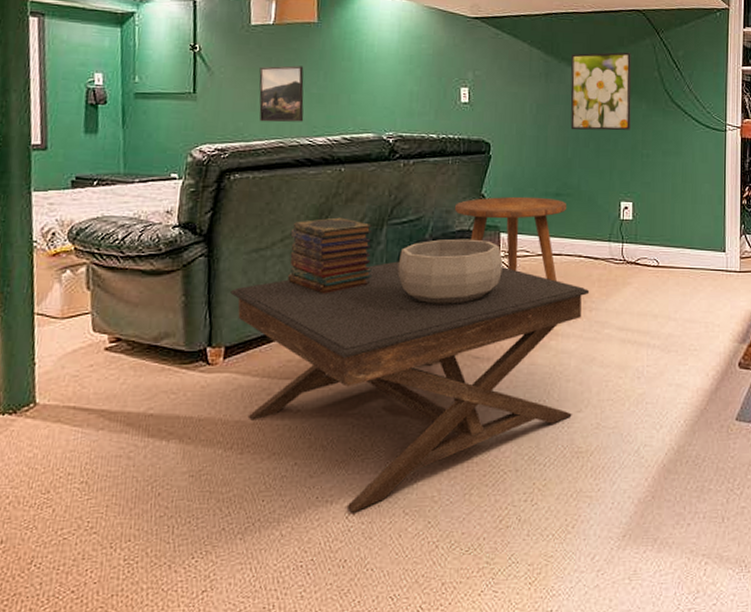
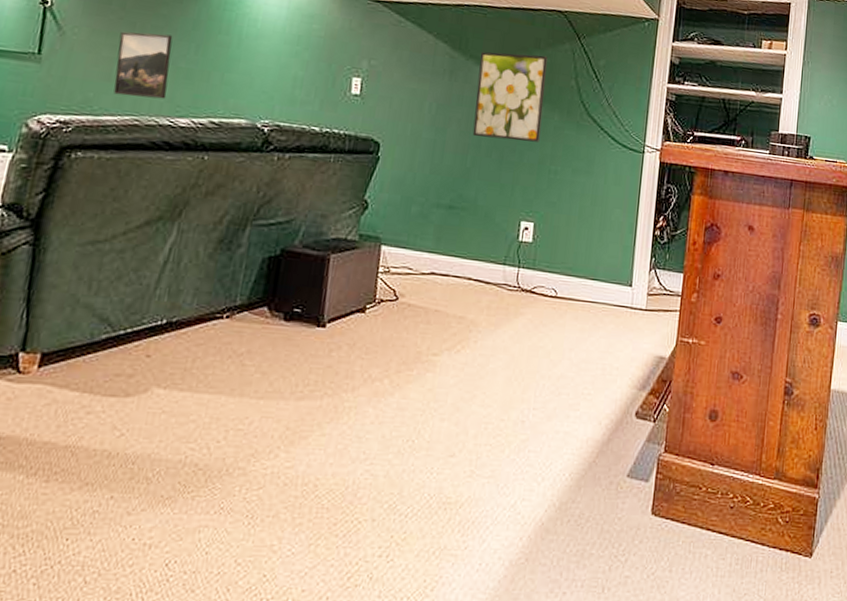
coffee table: present [230,261,590,513] -> none [55,268,477,560]
book stack: present [288,217,373,294] -> none [126,212,234,300]
decorative bowl: present [398,238,503,304] -> none [258,247,381,323]
side table: present [455,196,566,282] -> none [332,203,460,306]

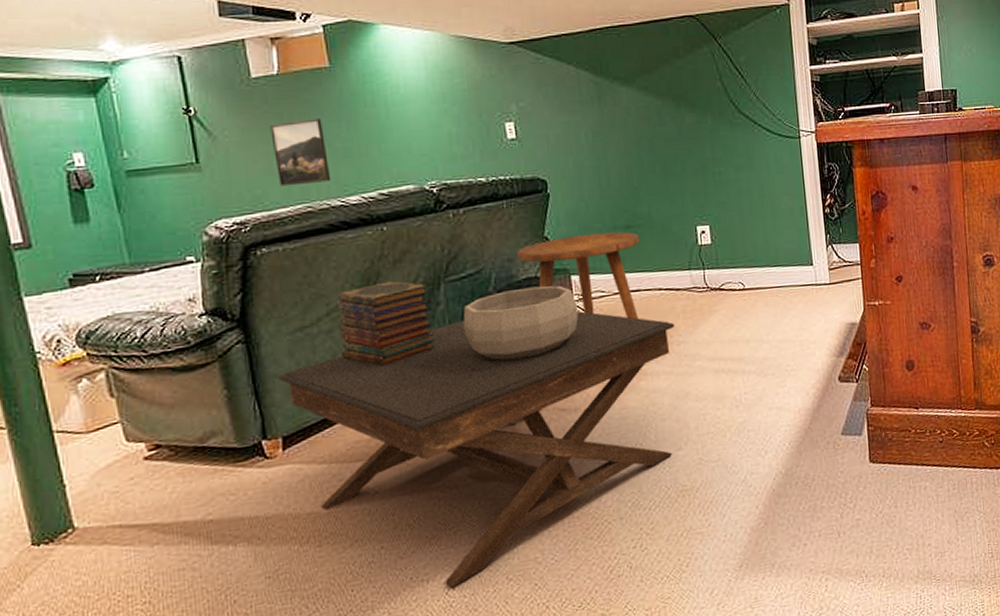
coffee table: none [55,268,477,560] -> present [278,311,675,588]
book stack: none [126,212,234,300] -> present [336,281,435,367]
decorative bowl: none [258,247,381,323] -> present [462,285,579,361]
side table: none [332,203,460,306] -> present [517,231,639,320]
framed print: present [472,51,548,142] -> none [623,63,698,156]

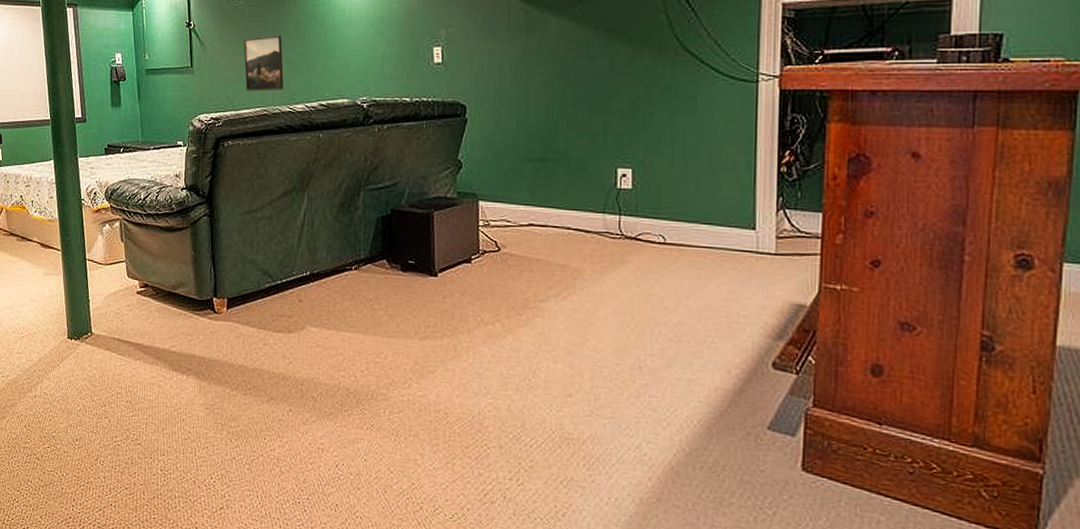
coffee table: present [278,311,675,588] -> none [230,226,581,463]
book stack: present [336,281,435,367] -> none [277,182,351,256]
decorative bowl: present [462,285,579,361] -> none [375,206,482,273]
side table: present [517,231,639,320] -> none [431,162,552,255]

